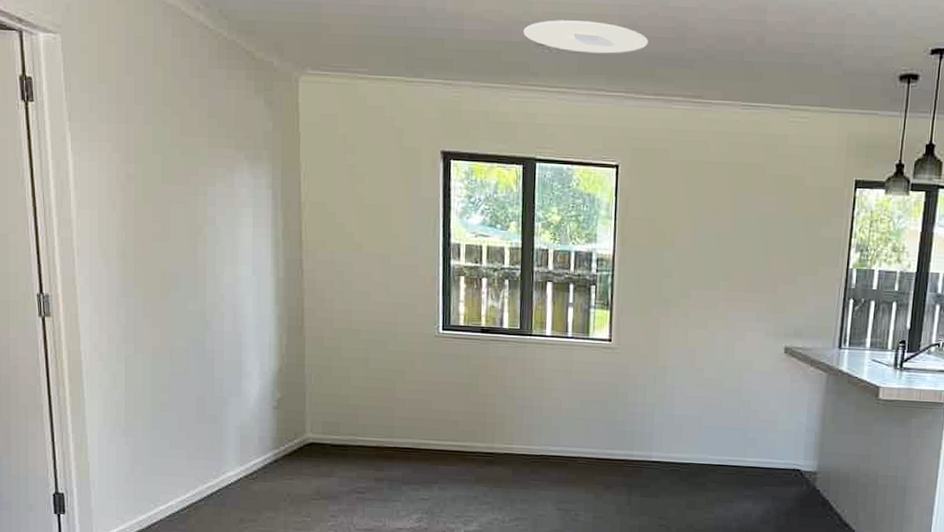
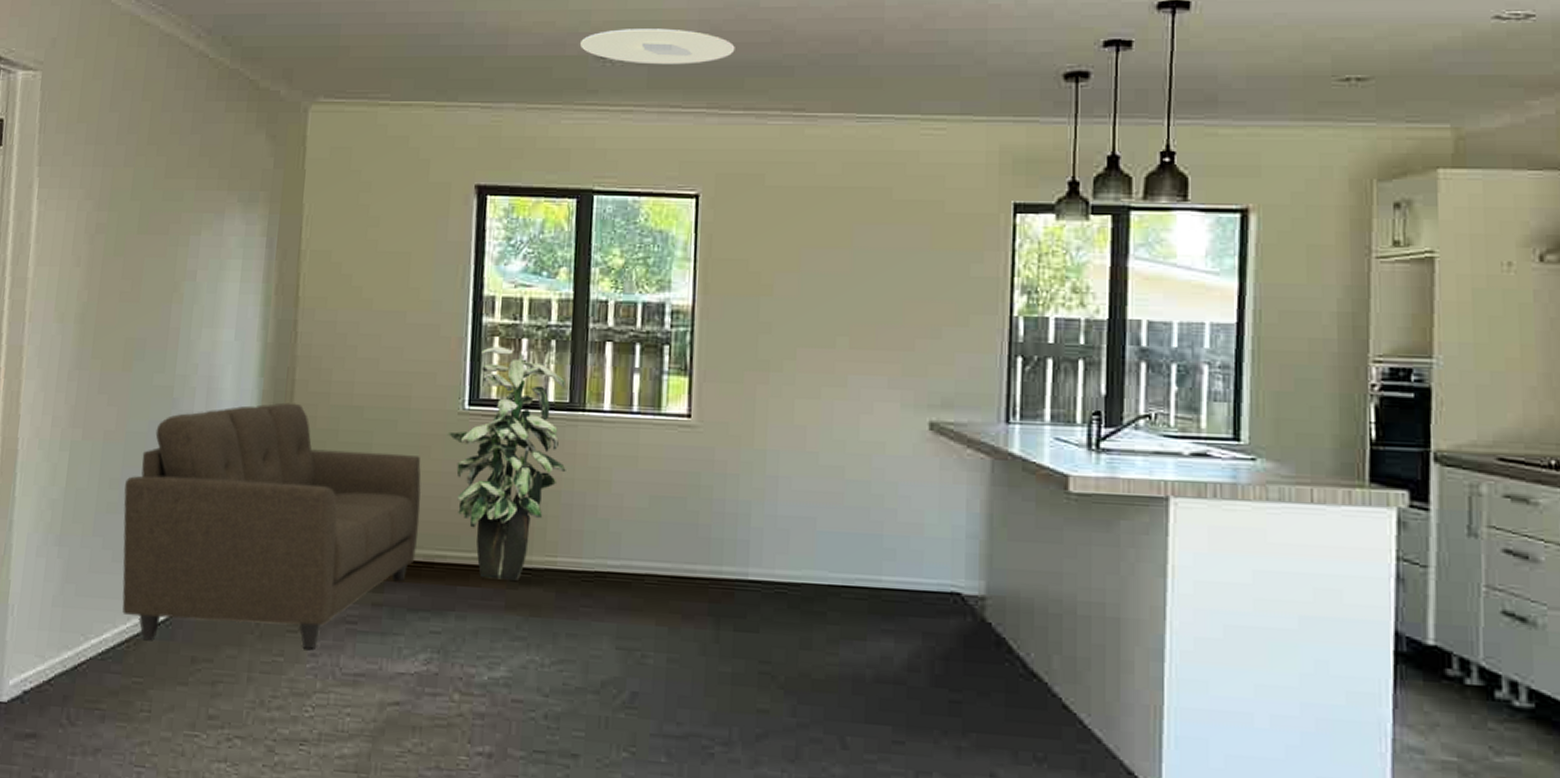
sofa: none [174,326,409,512] -> present [122,402,421,649]
indoor plant: none [427,284,518,462] -> present [447,347,566,581]

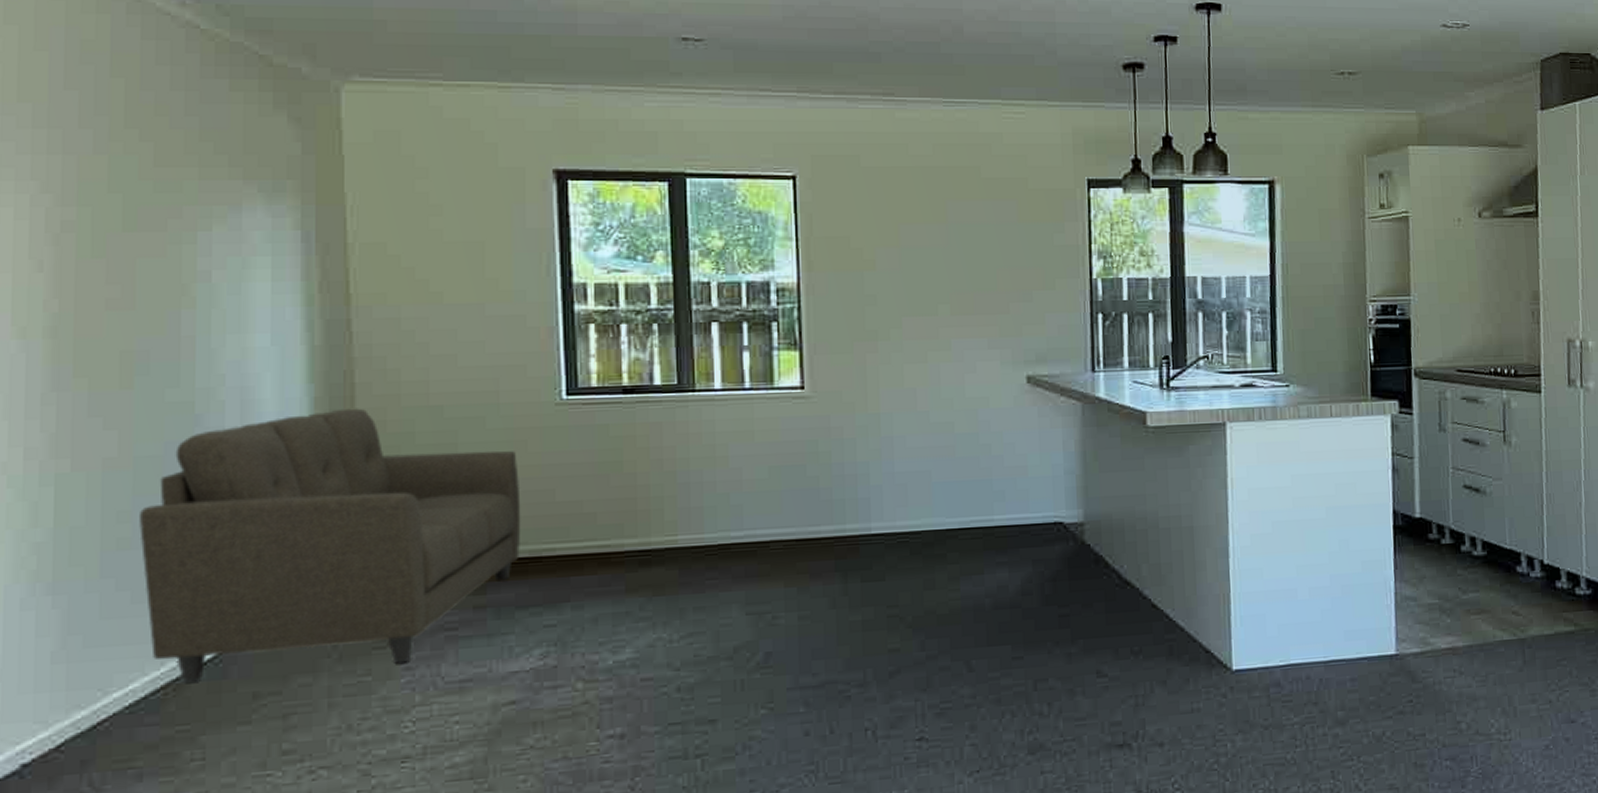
indoor plant: present [447,347,566,581] -> none [545,334,680,566]
ceiling light: present [580,28,735,65] -> none [659,11,821,49]

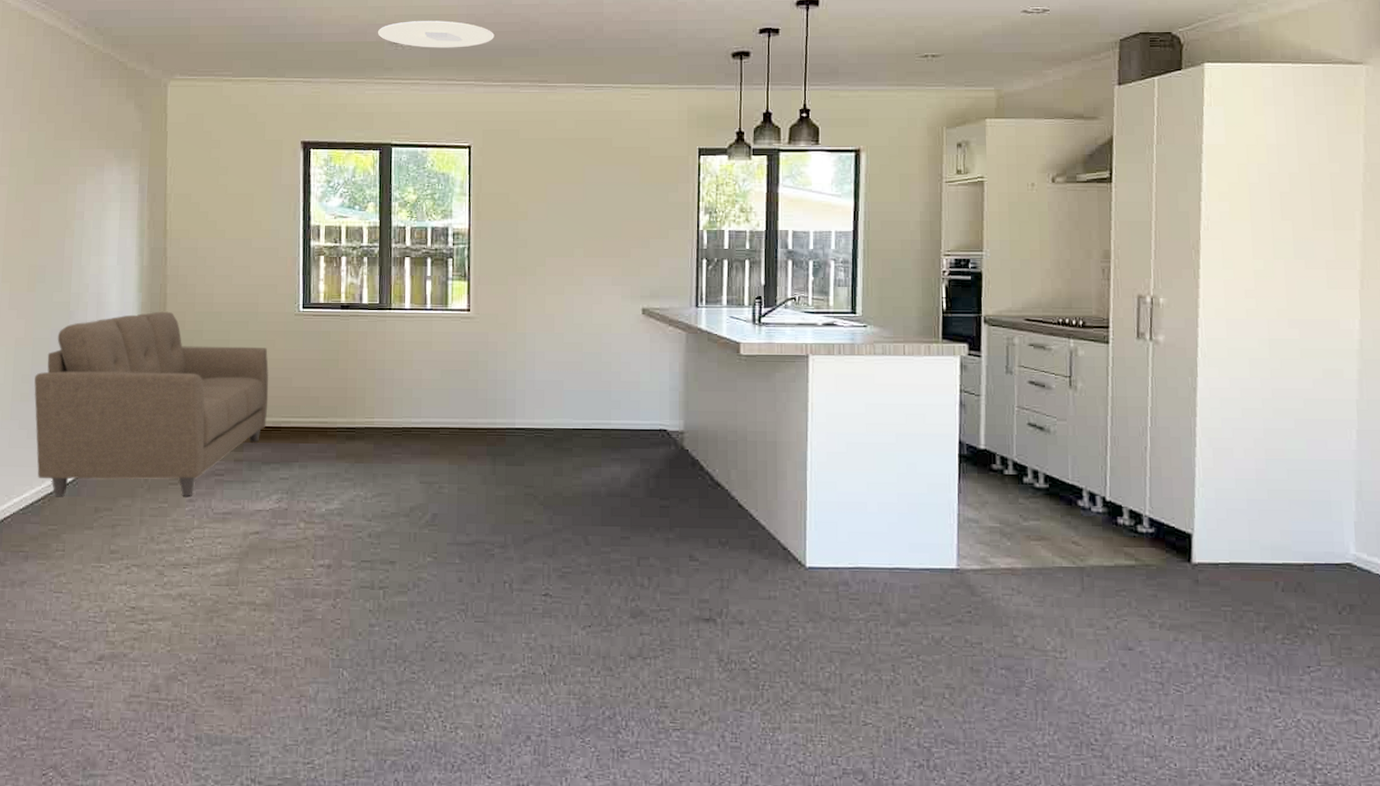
ceiling light: none [659,11,821,49] -> present [378,21,494,48]

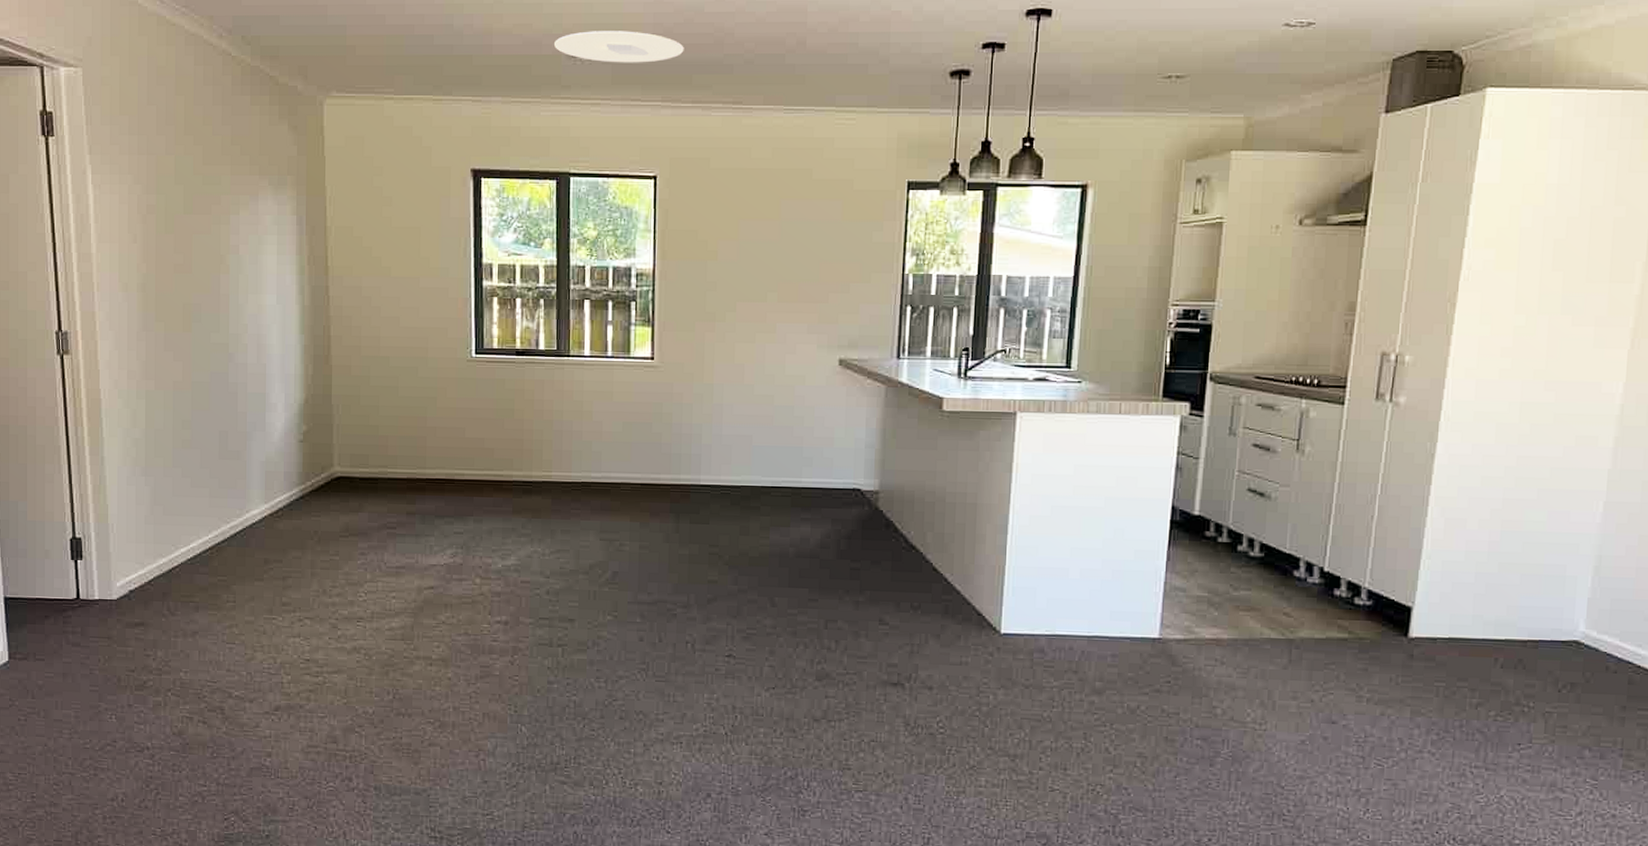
sofa: present [34,311,269,496] -> none [196,355,441,549]

